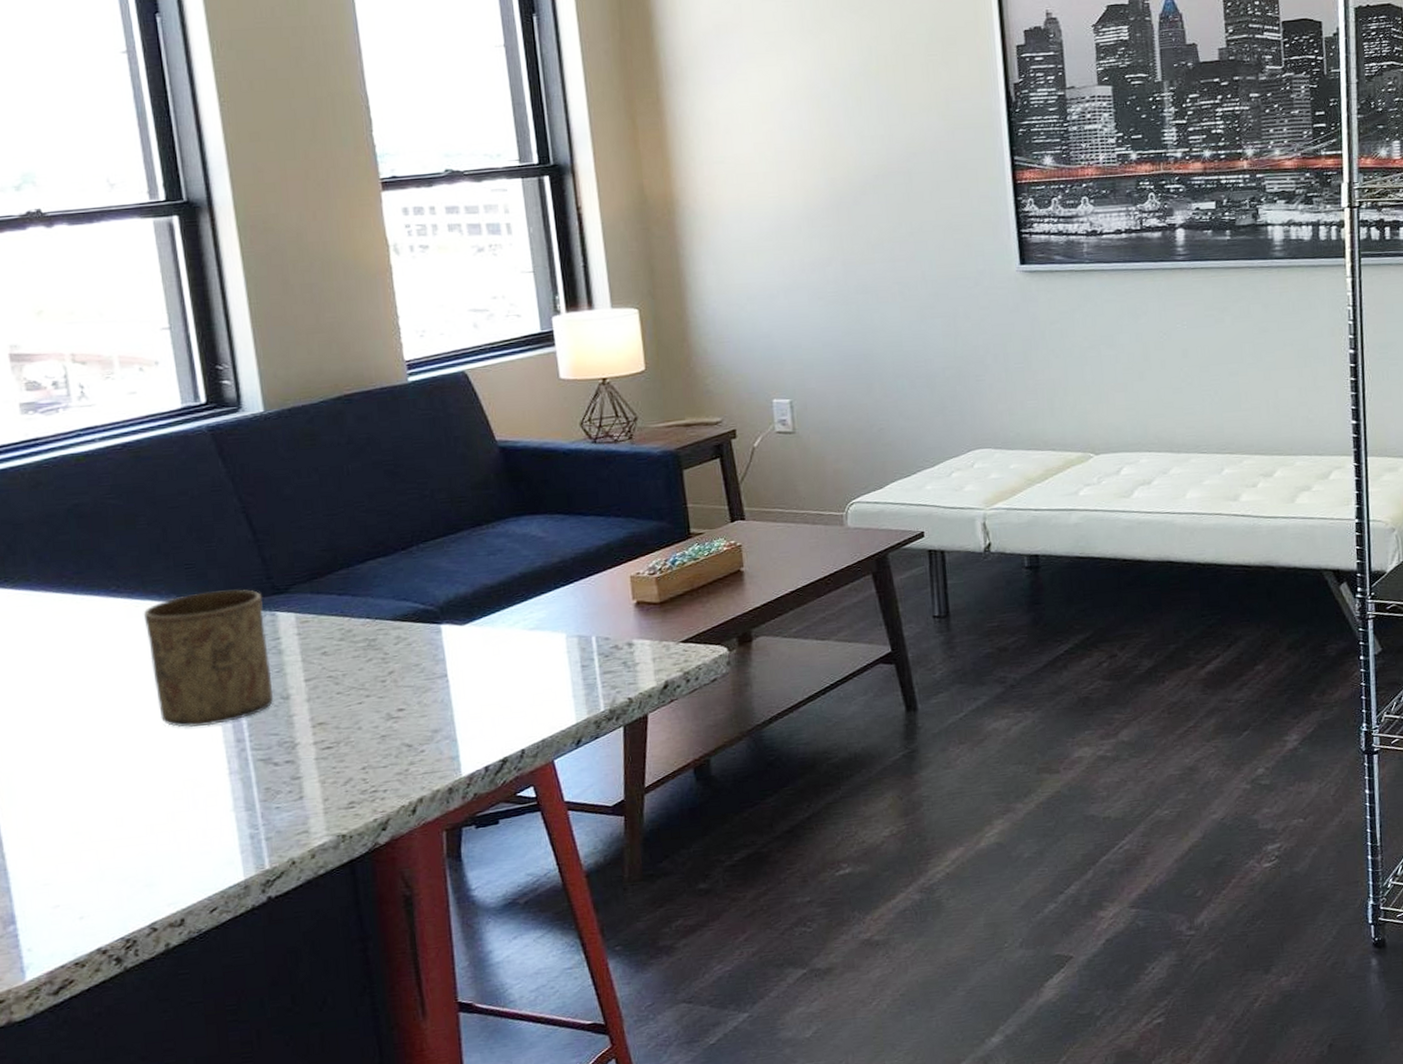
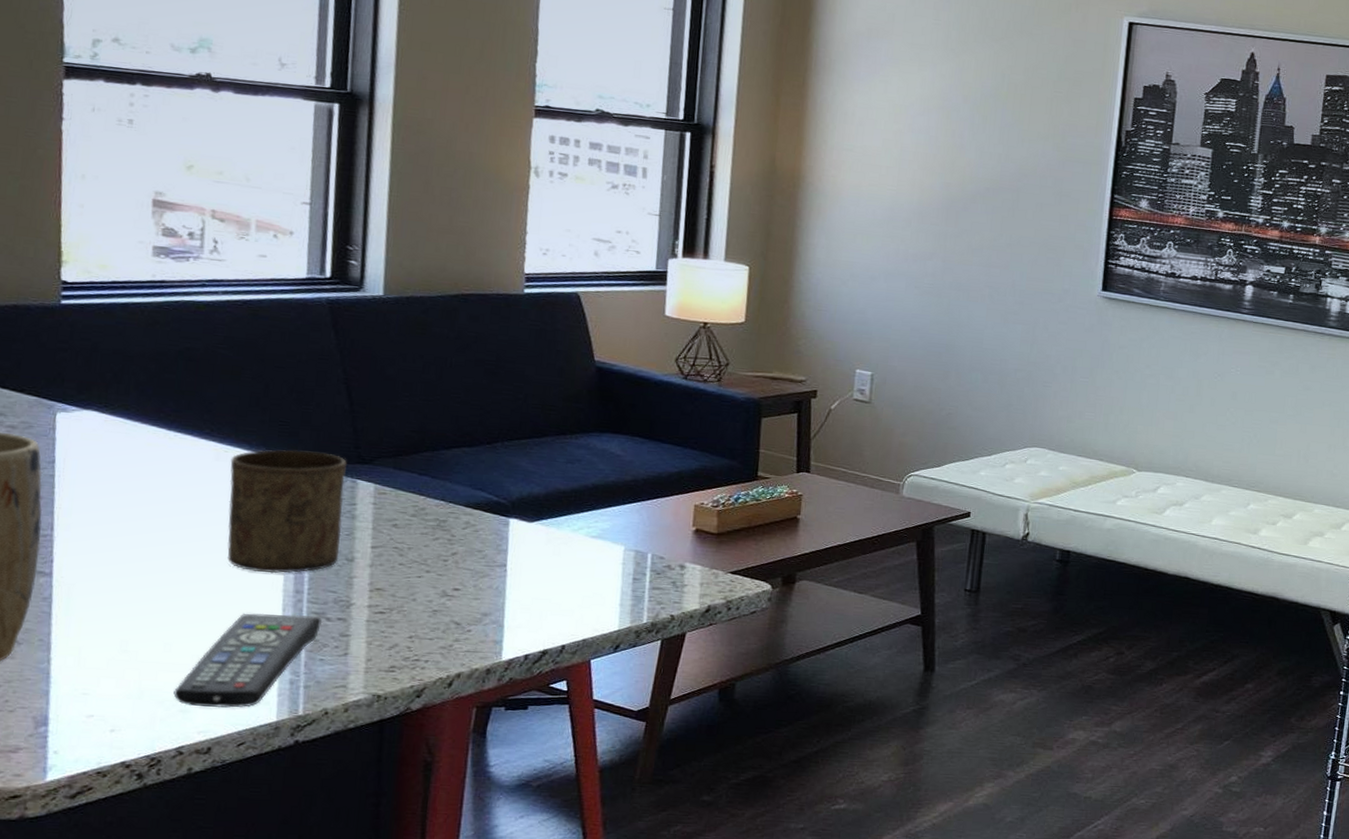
remote control: none [135,763,271,880] -> present [173,613,323,708]

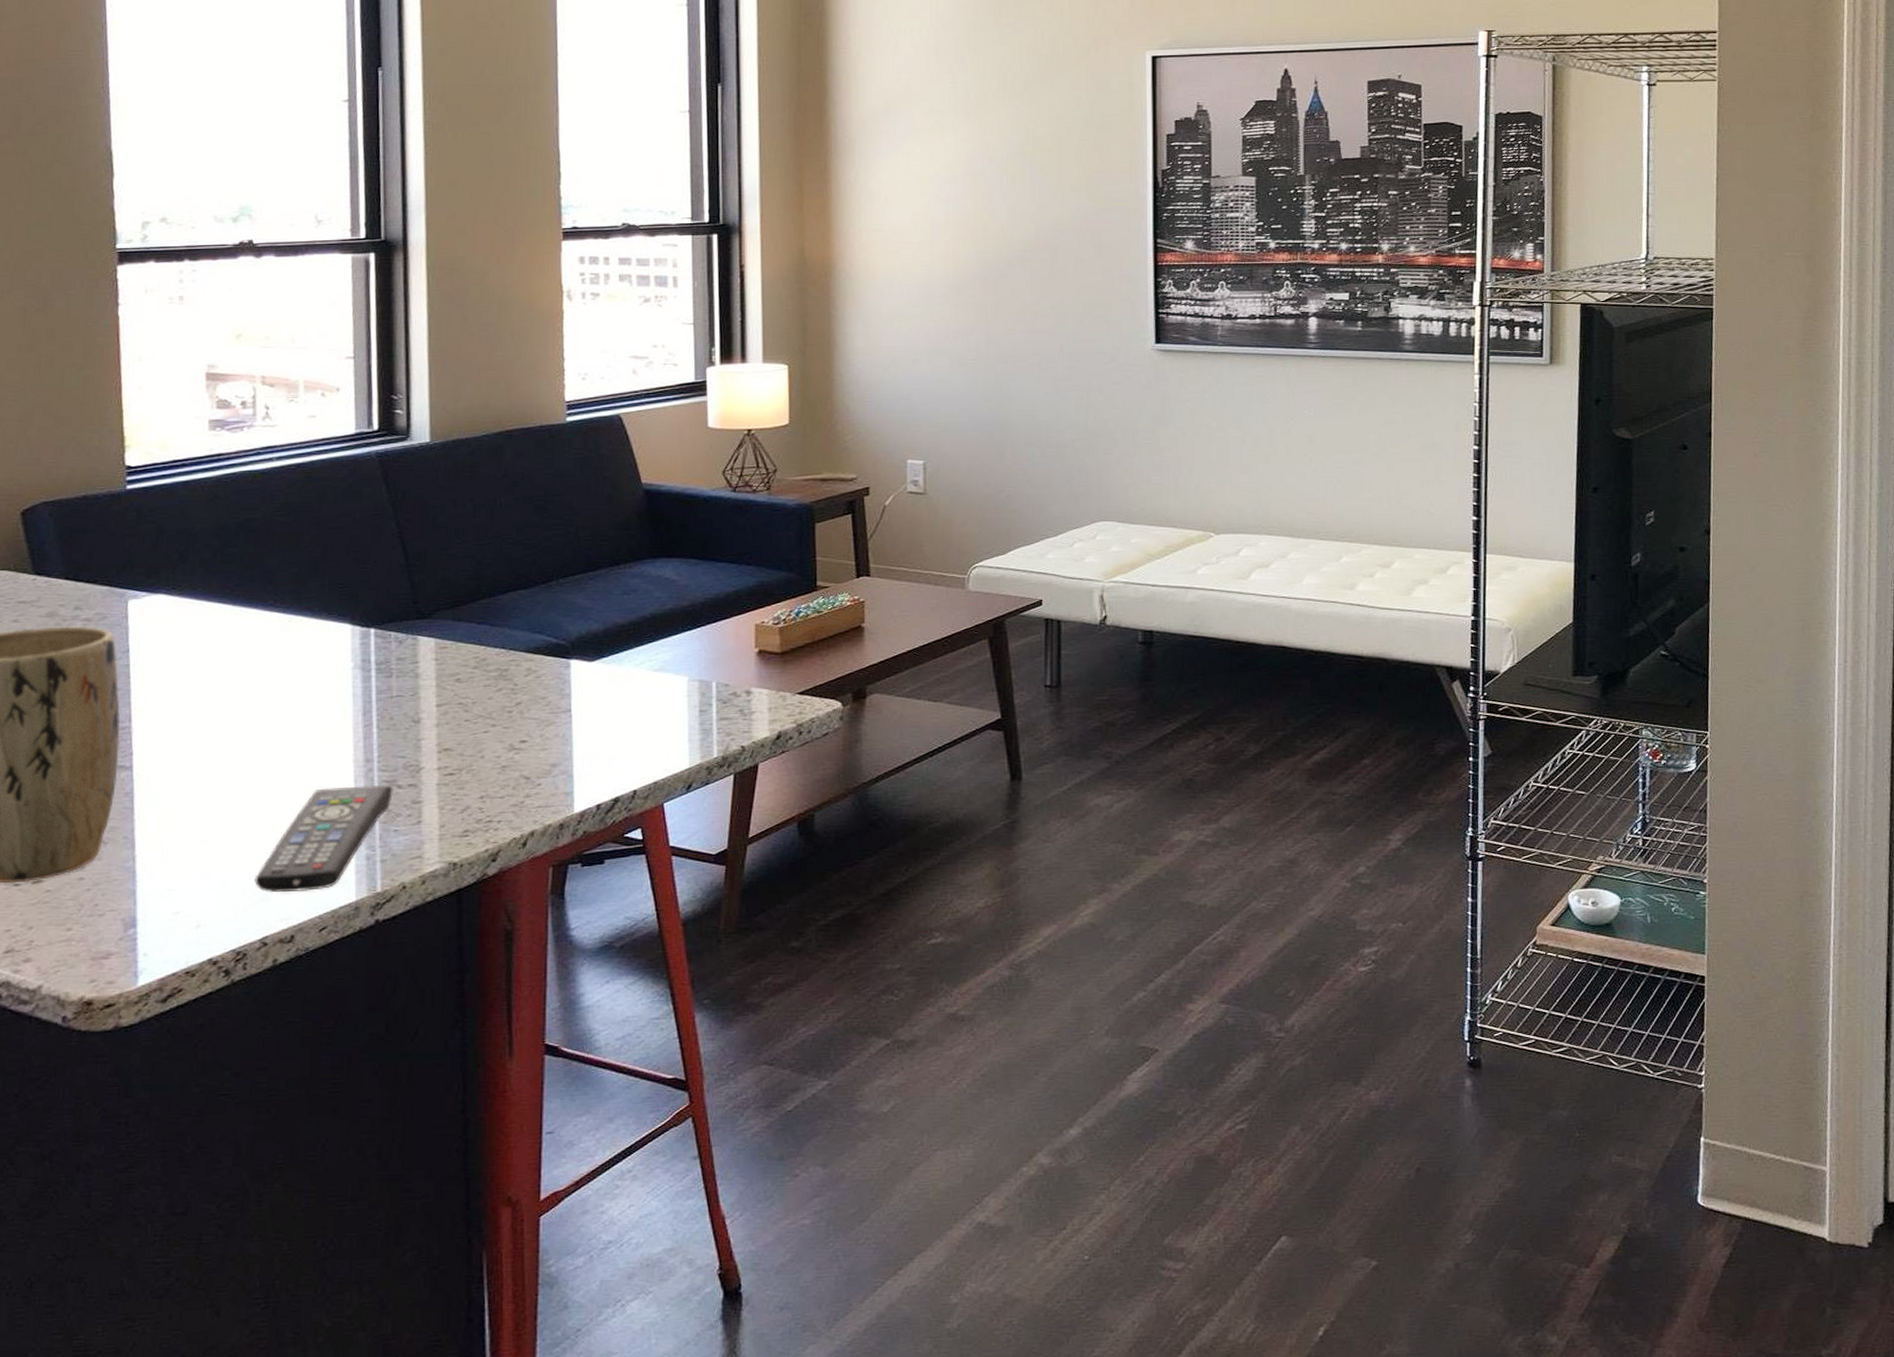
cup: present [227,449,348,574] -> none [294,611,408,744]

